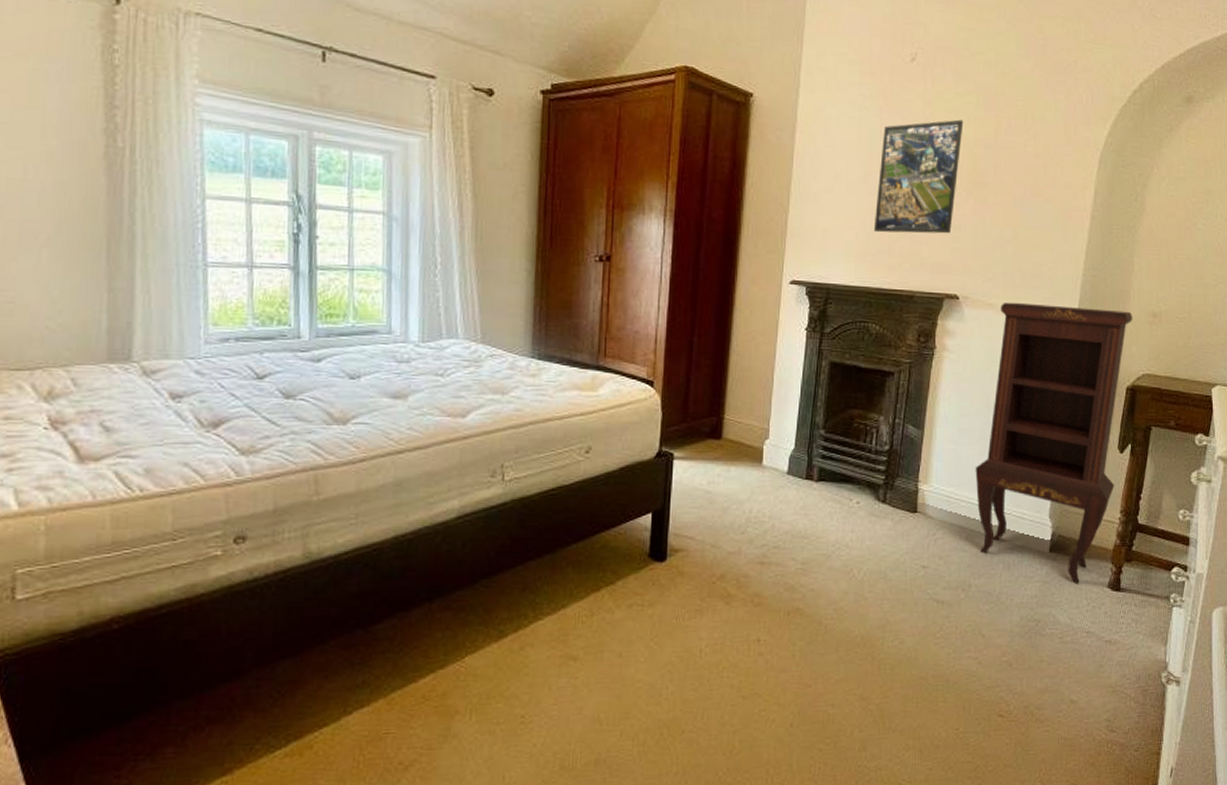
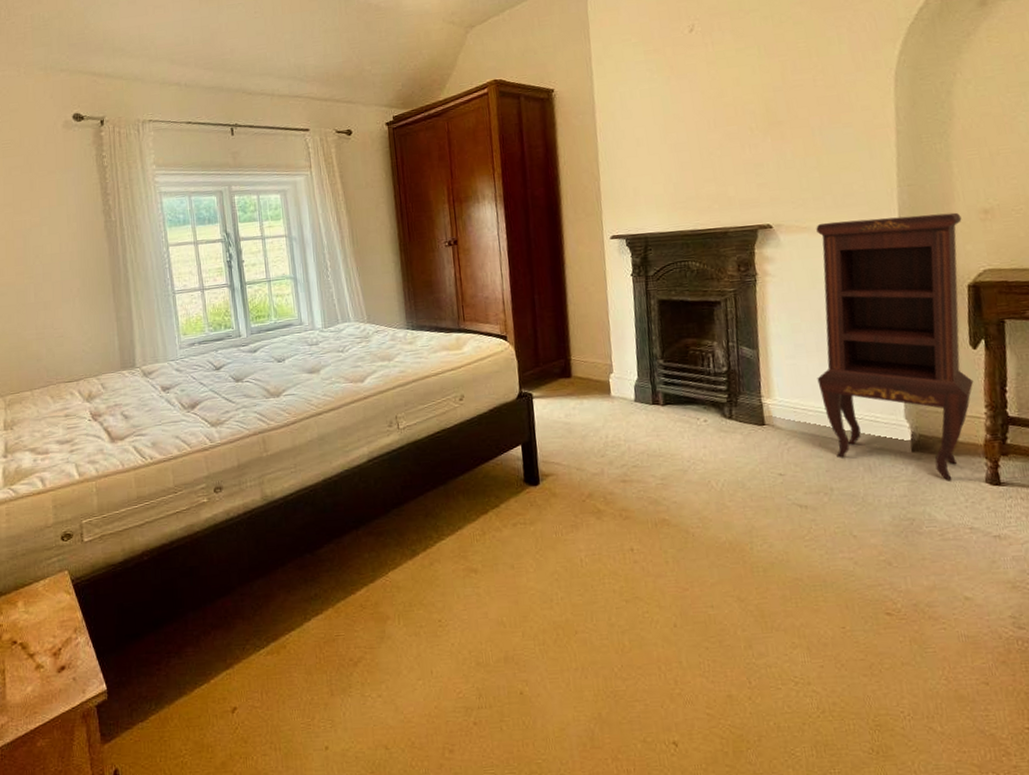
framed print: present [873,119,964,234] -> none [674,71,754,183]

